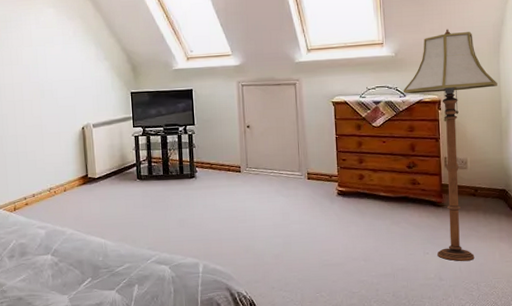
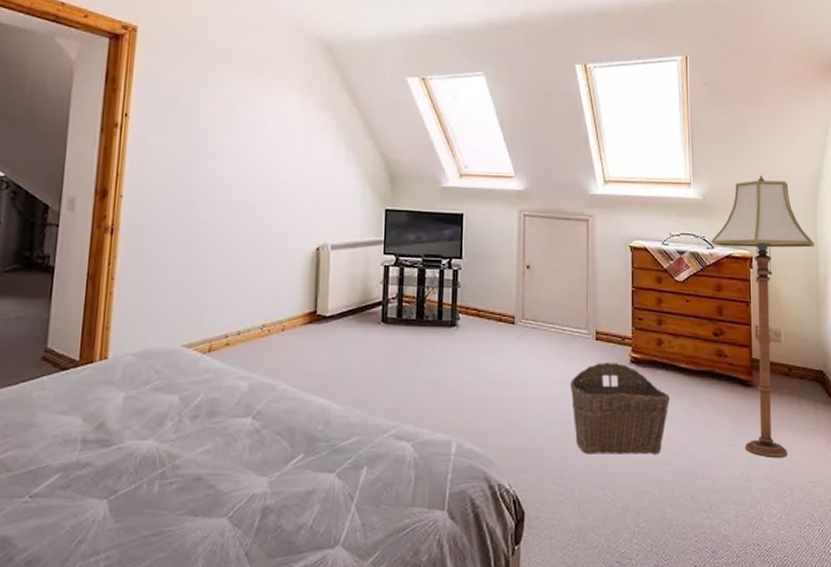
wicker basket: none [289,196,372,267] -> present [570,363,670,454]

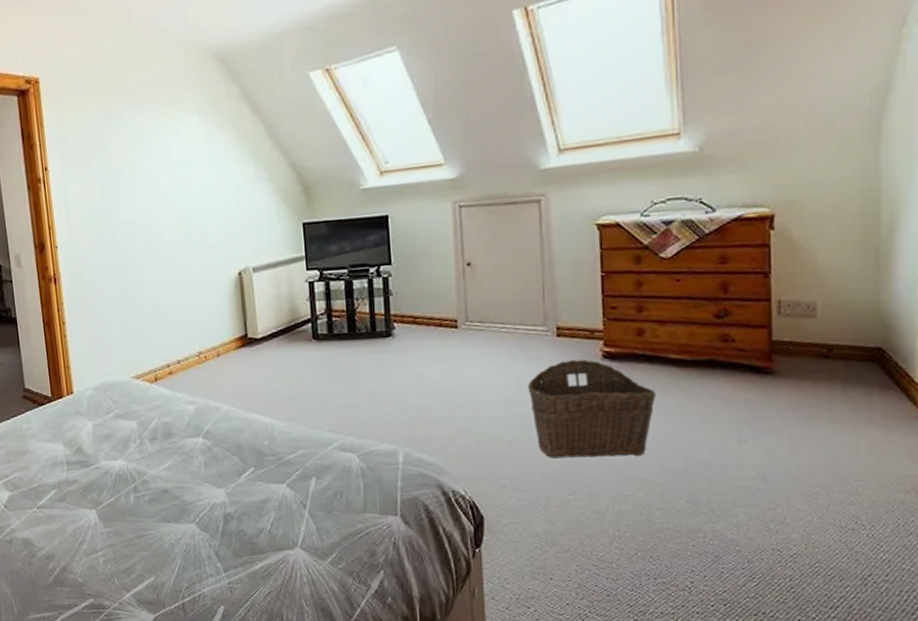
floor lamp: present [711,175,814,457] -> none [710,104,874,454]

